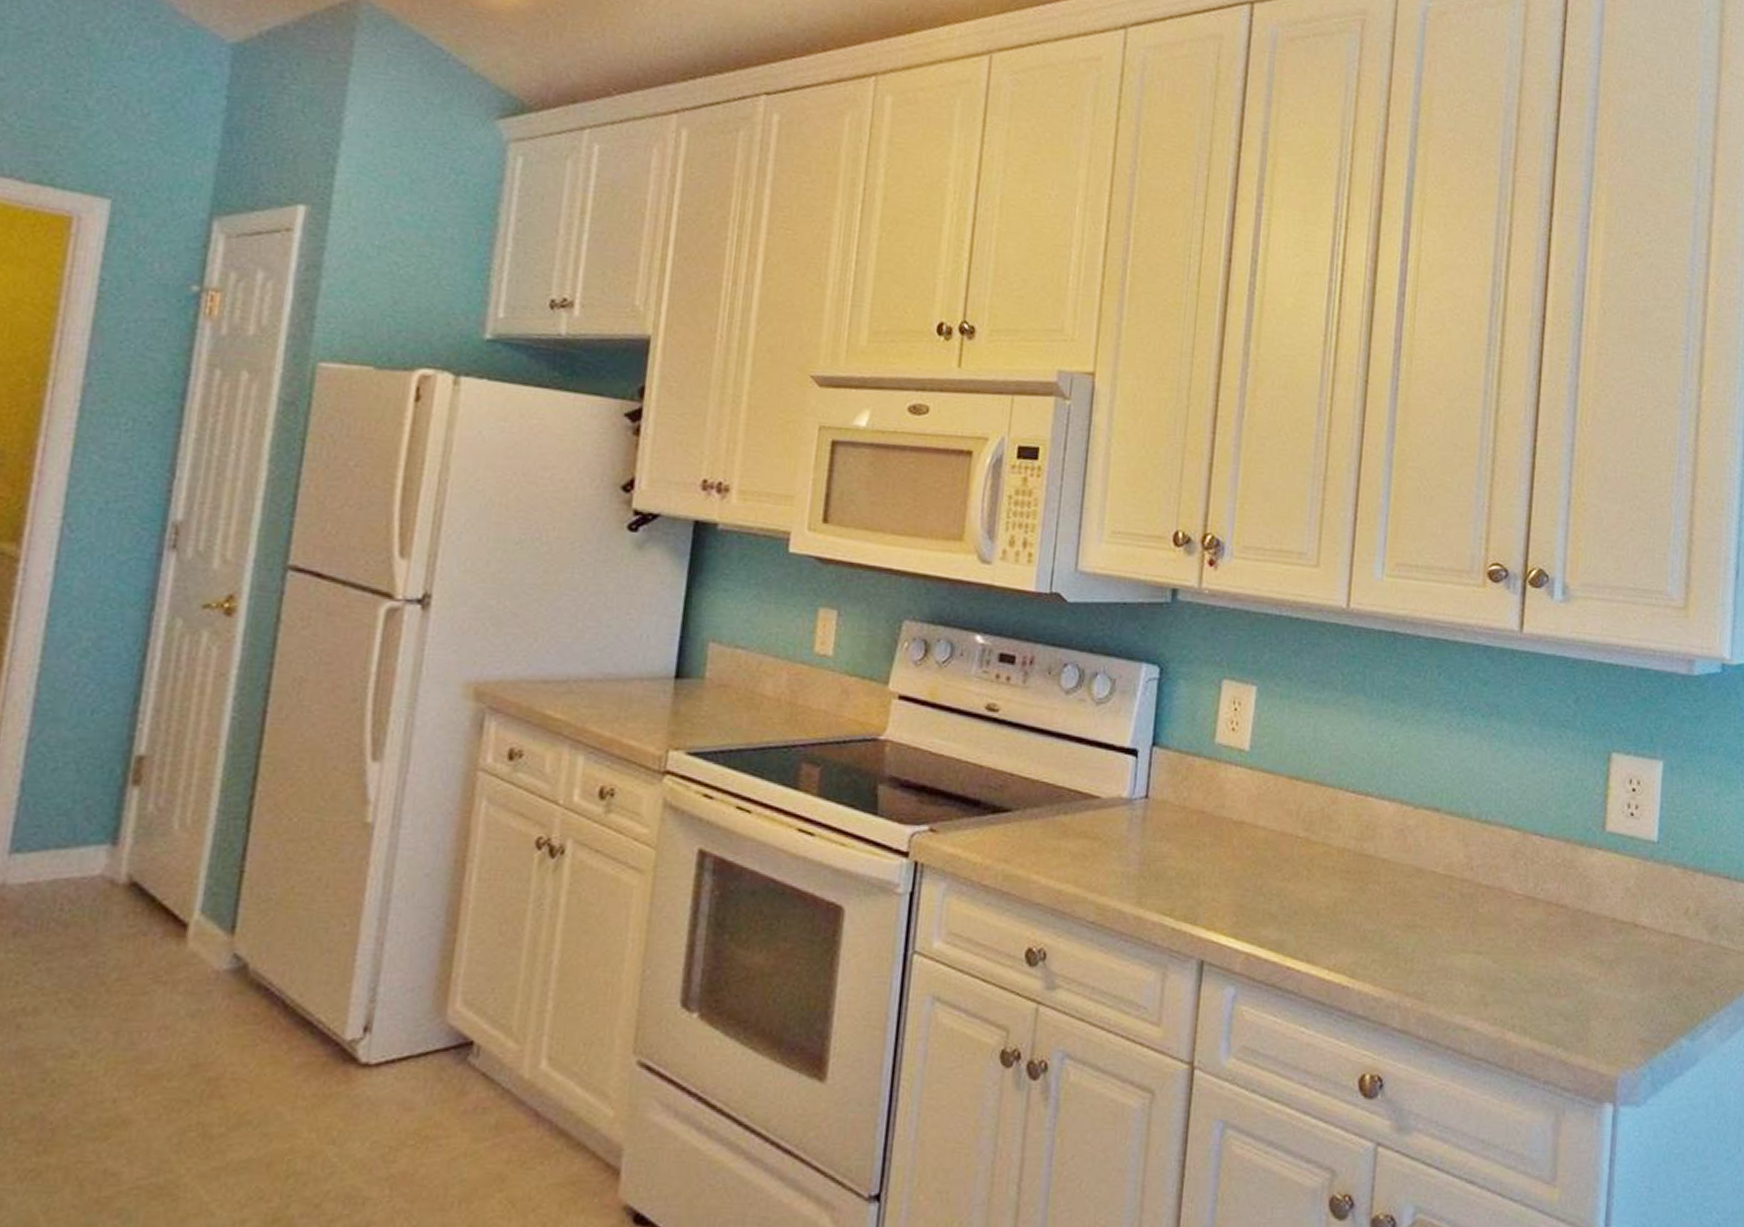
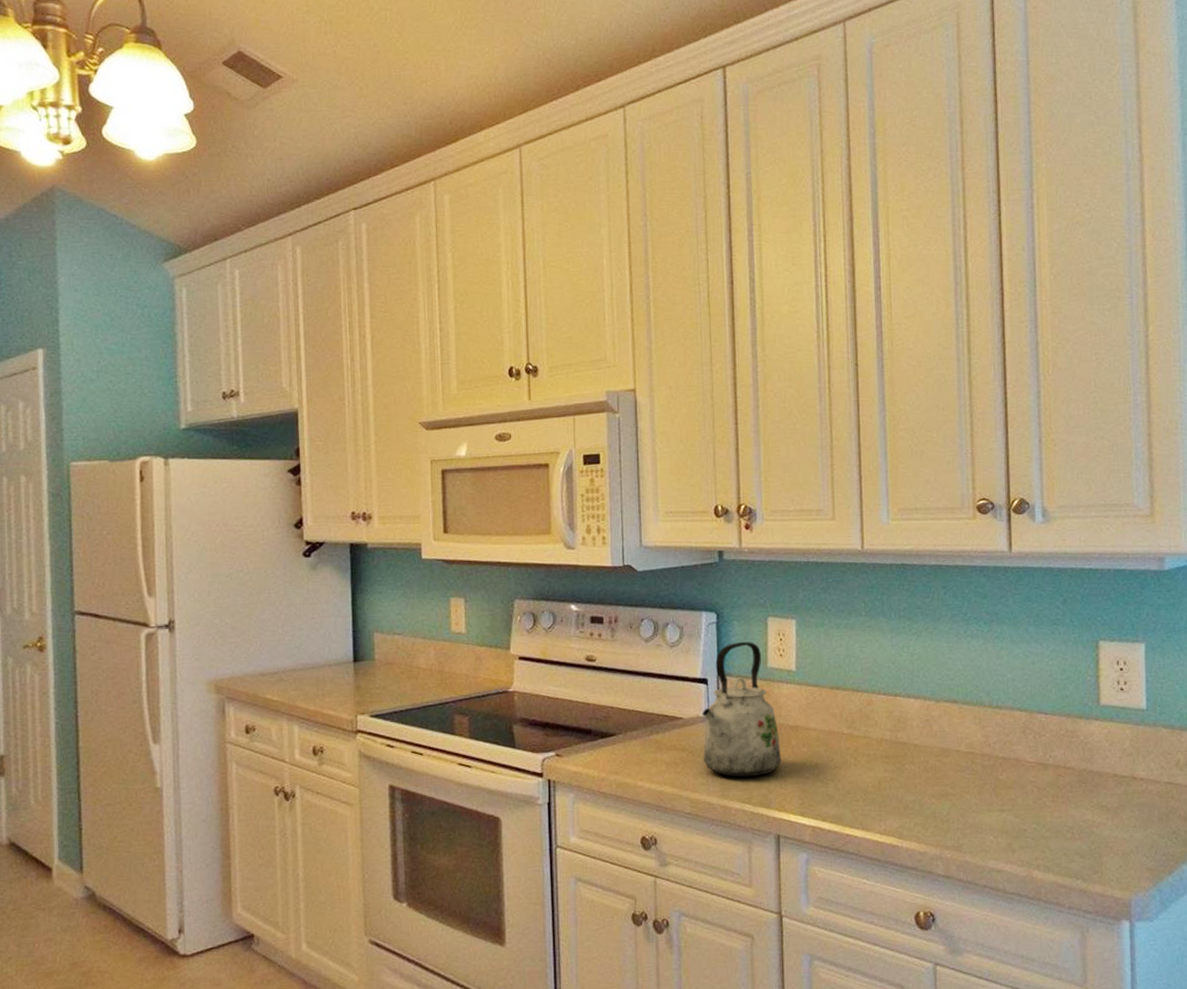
kettle: none [1120,707,1219,882] -> present [702,642,781,778]

